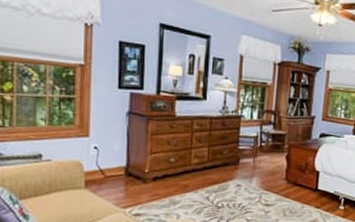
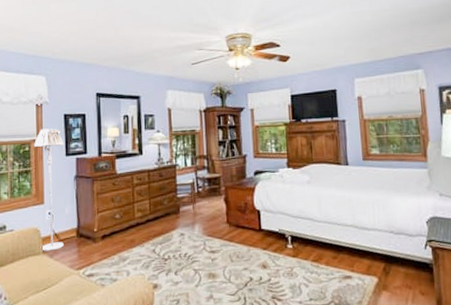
floor lamp: none [80,53,117,187] -> present [34,128,64,251]

